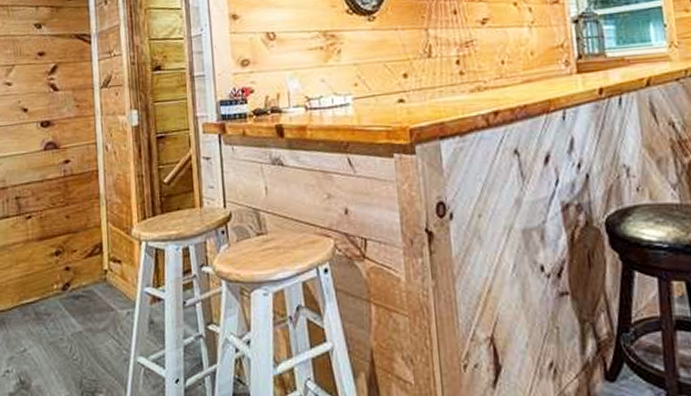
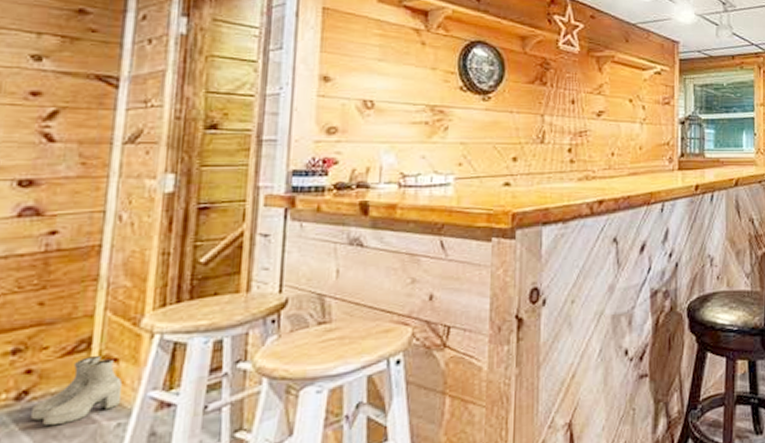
boots: none [73,258,127,311] -> present [29,356,123,427]

